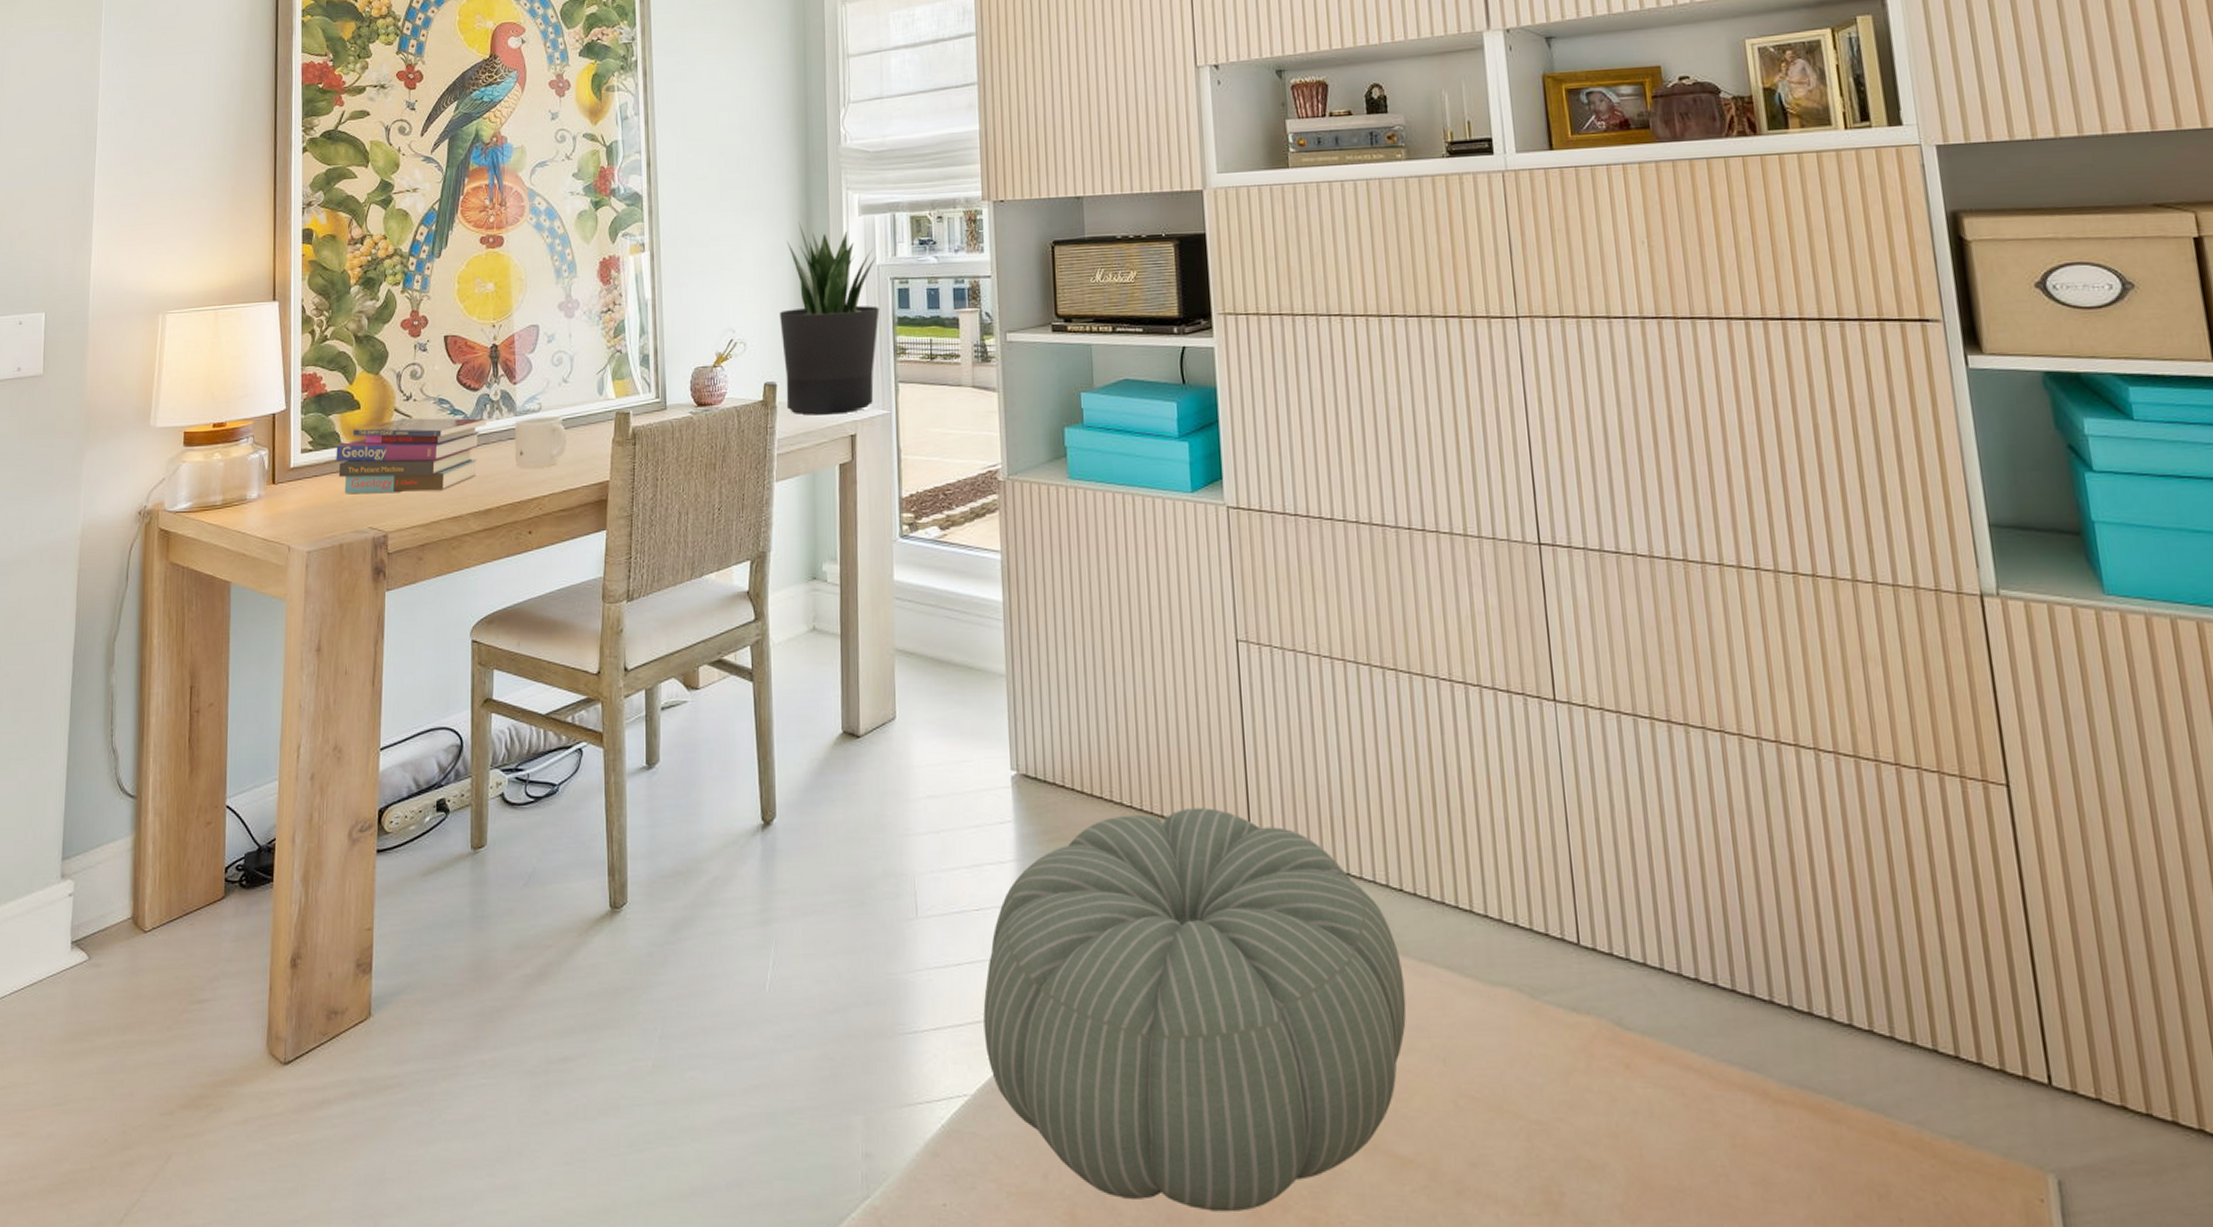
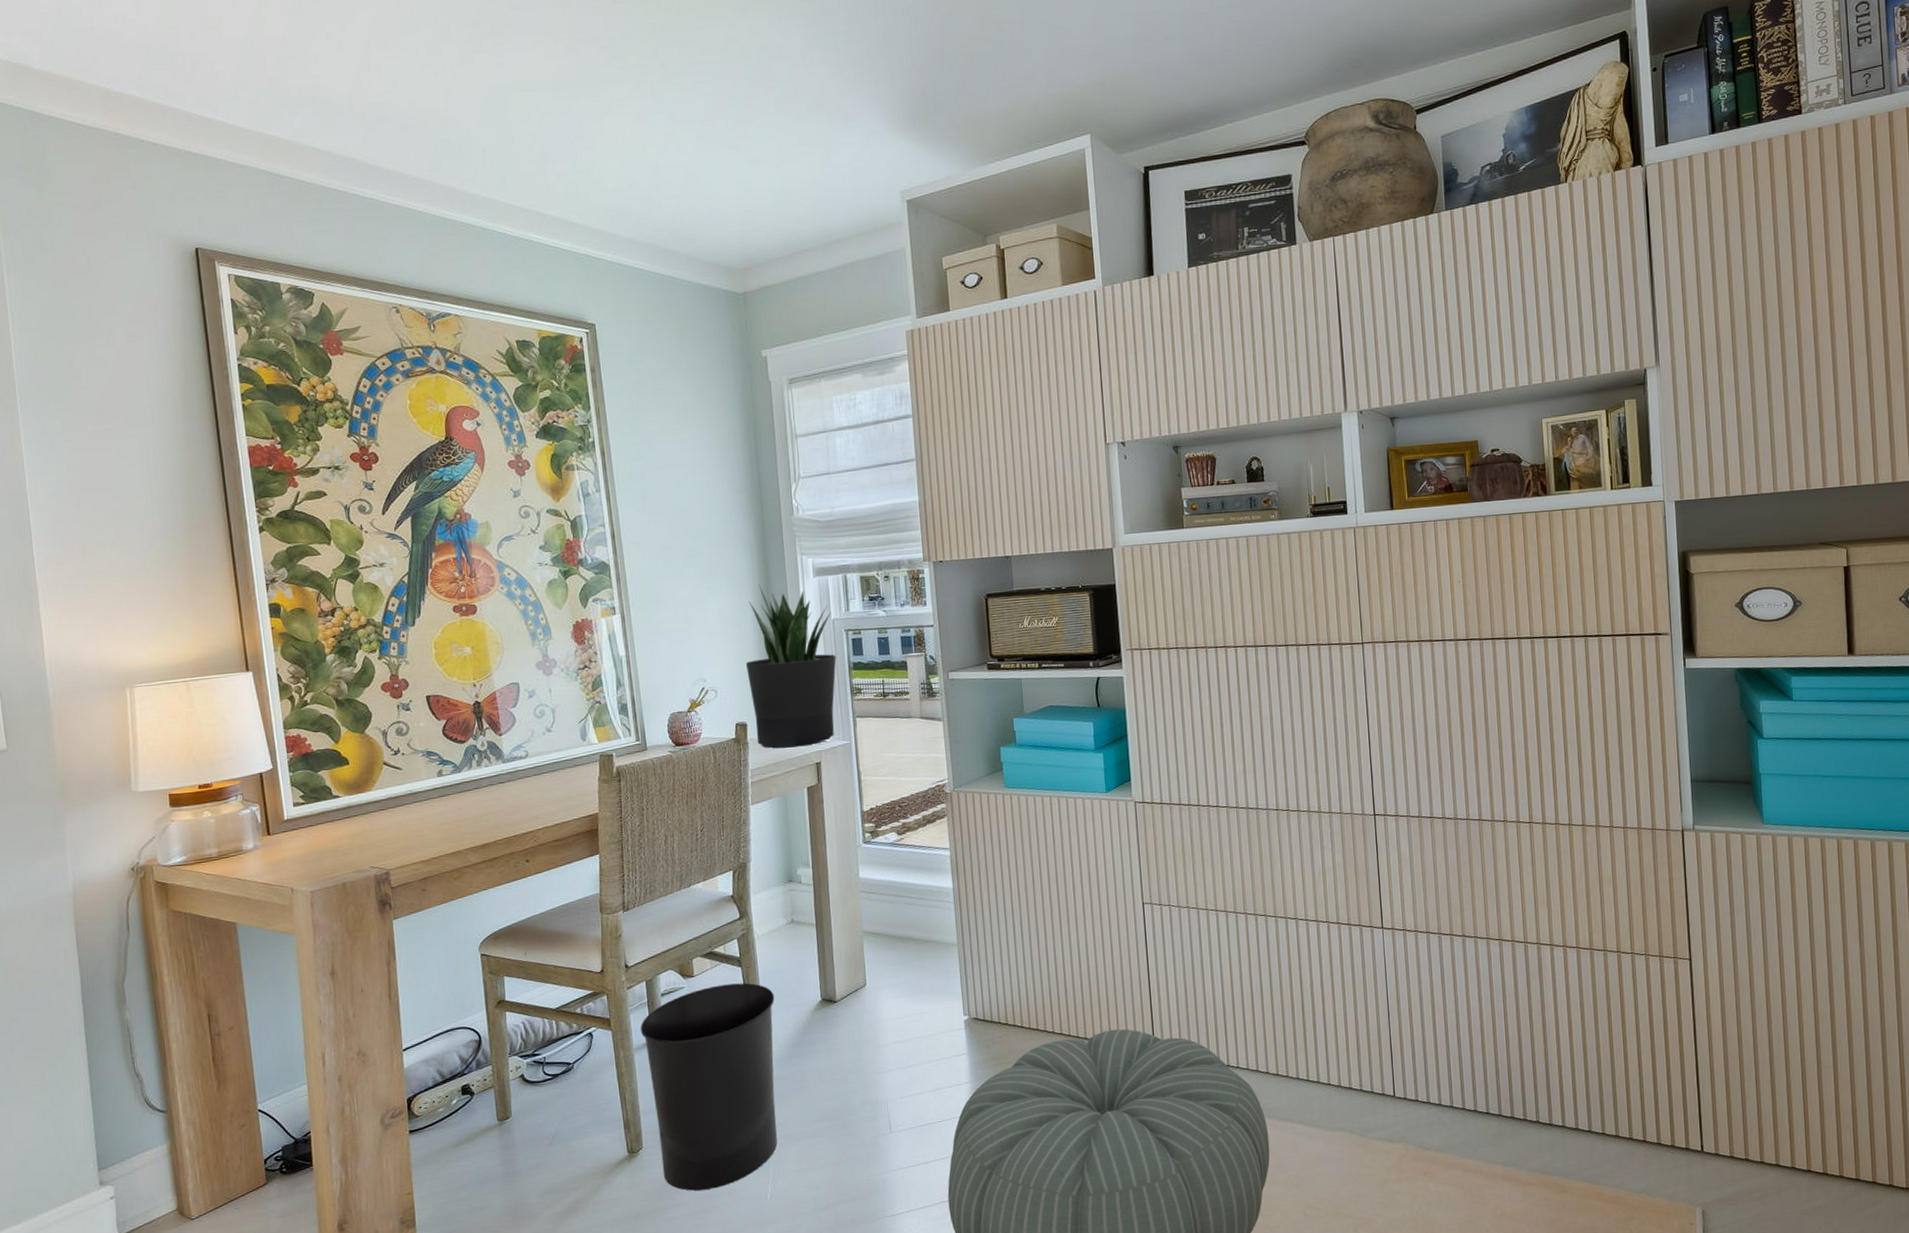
books: present [336,418,487,493] -> none [328,767,477,839]
mug: present [514,416,567,470] -> none [503,761,556,808]
waste bin: none [634,702,789,967] -> present [640,982,778,1191]

